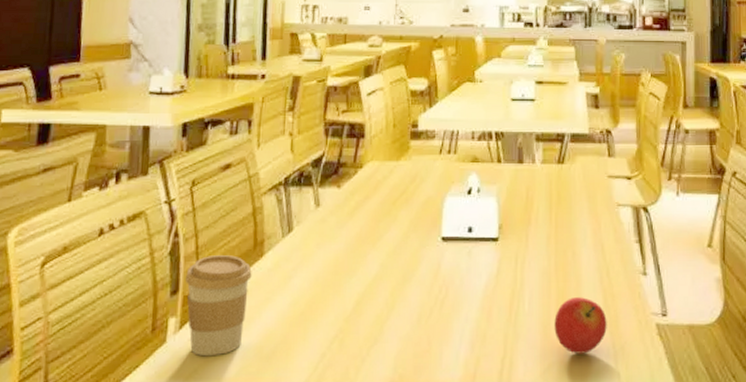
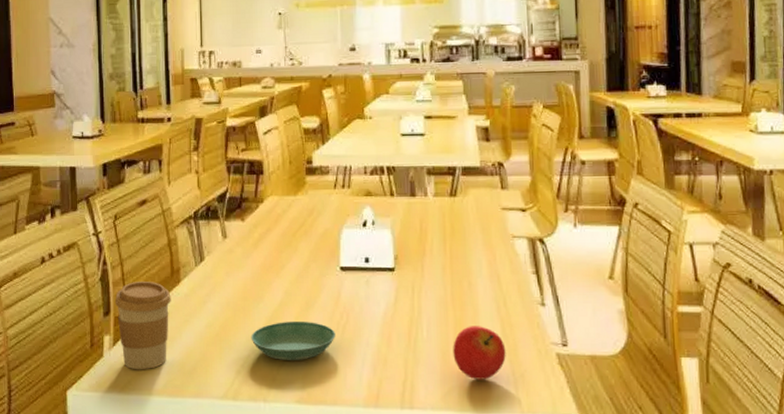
saucer: none [340,297,433,341] -> present [251,322,335,361]

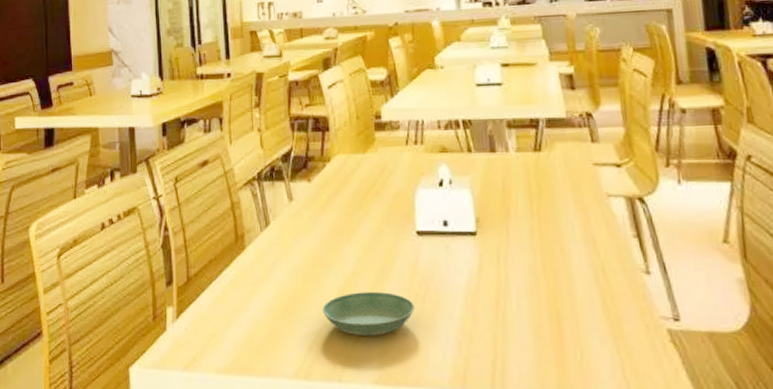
coffee cup: present [114,282,171,369] -> none [177,249,236,344]
fruit: present [453,326,506,380] -> none [547,297,609,360]

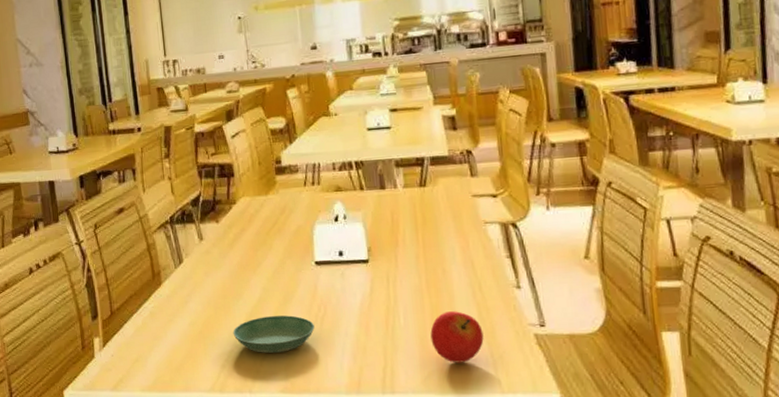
fruit: none [547,297,609,360] -> present [430,311,484,363]

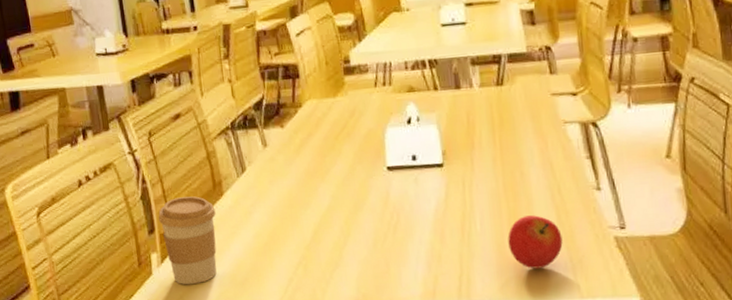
coffee cup: none [101,285,155,368] -> present [158,196,217,284]
saucer: present [233,315,315,354] -> none [300,224,387,265]

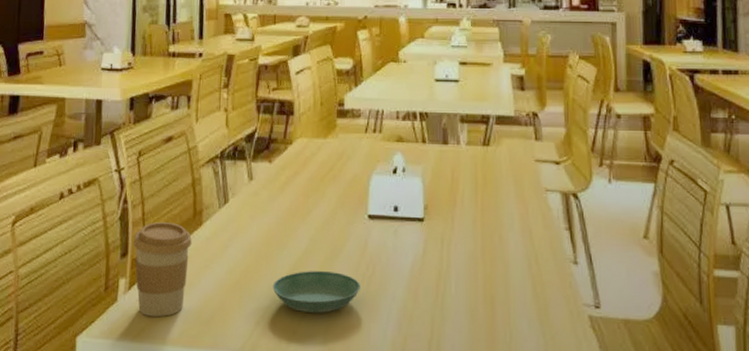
saucer: none [300,224,387,265] -> present [272,271,360,314]
fruit: present [508,215,563,269] -> none [482,283,537,342]

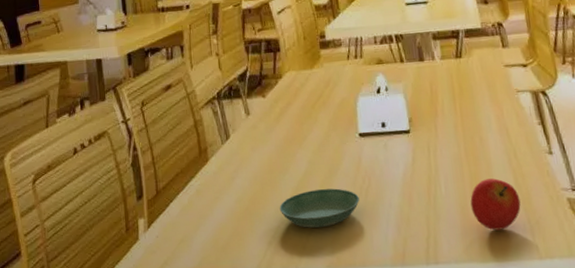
coffee cup: present [133,222,192,317] -> none [146,163,201,250]
fruit: none [482,283,537,342] -> present [470,178,521,231]

